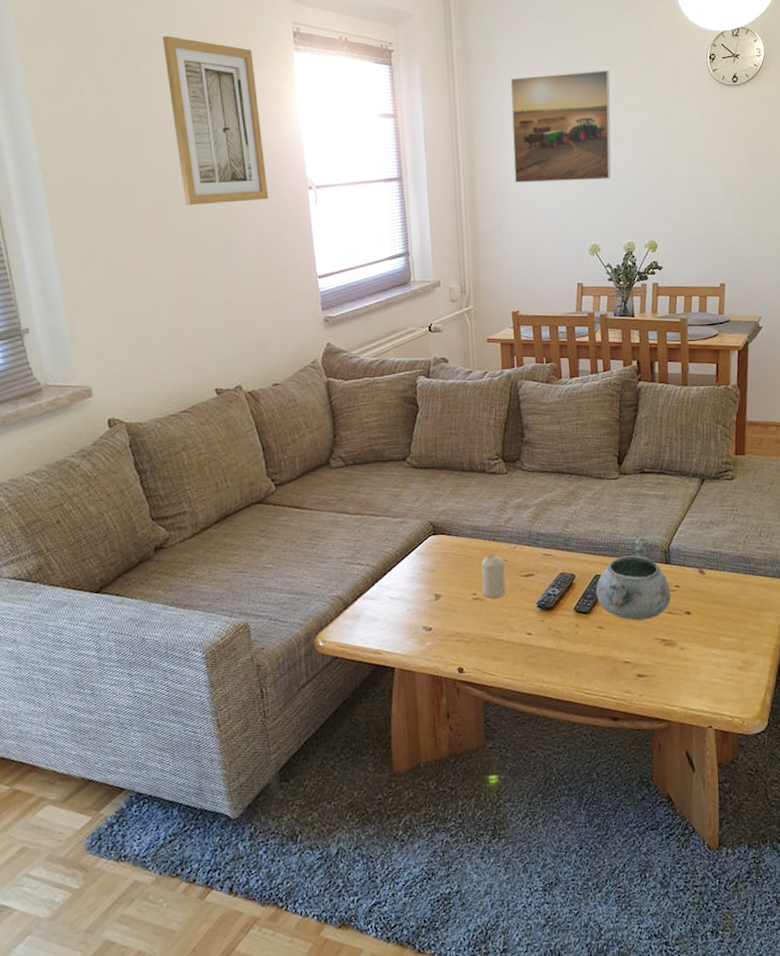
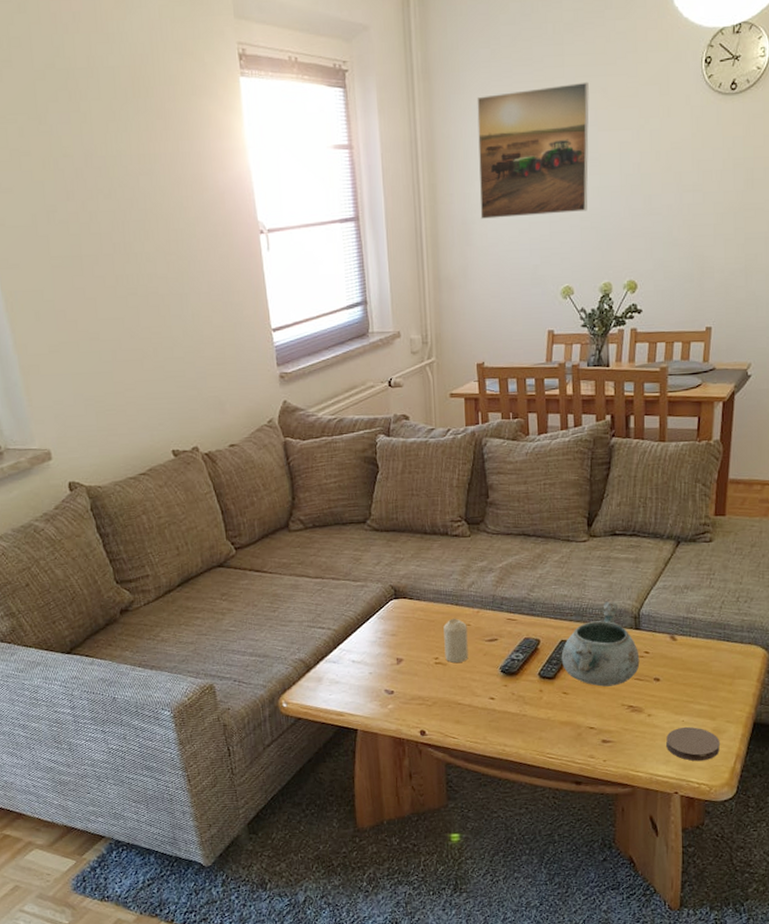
wall art: present [163,36,269,206] -> none [101,65,219,256]
coaster: none [699,659,750,695] -> present [666,726,720,762]

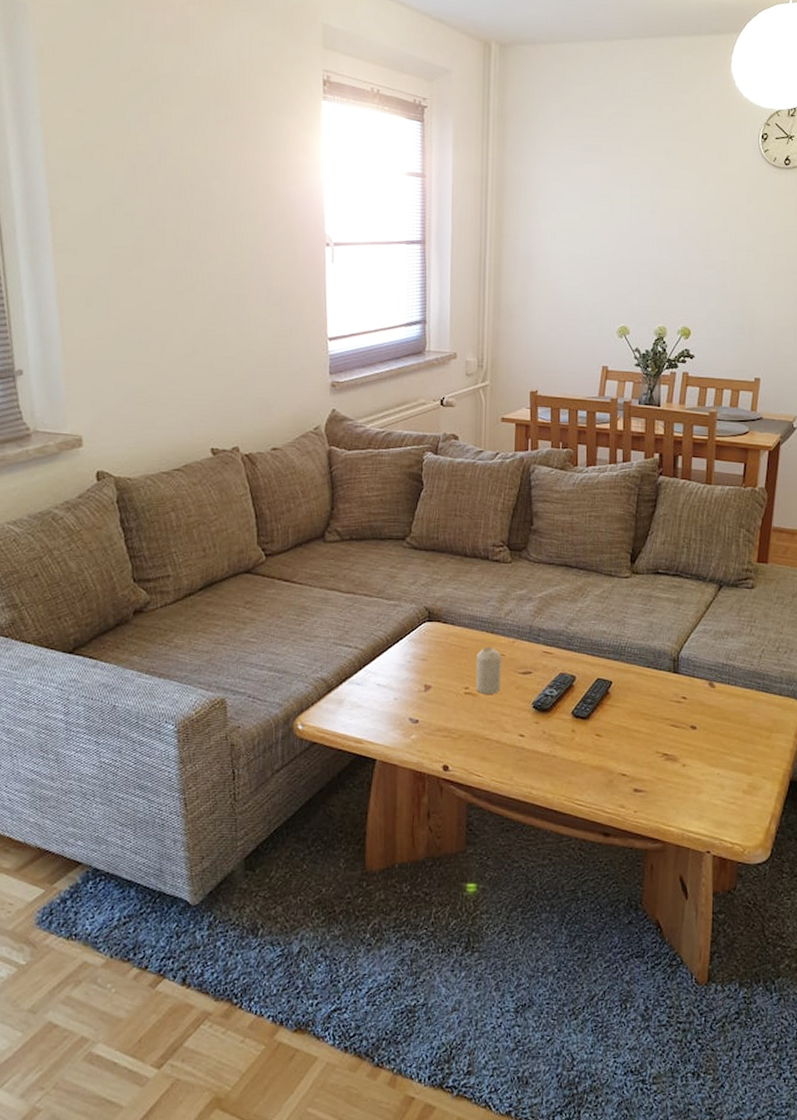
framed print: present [477,82,589,219] -> none [544,142,654,259]
decorative bowl: present [561,601,640,687] -> none [596,640,677,731]
coaster: present [666,726,720,762] -> none [700,780,755,819]

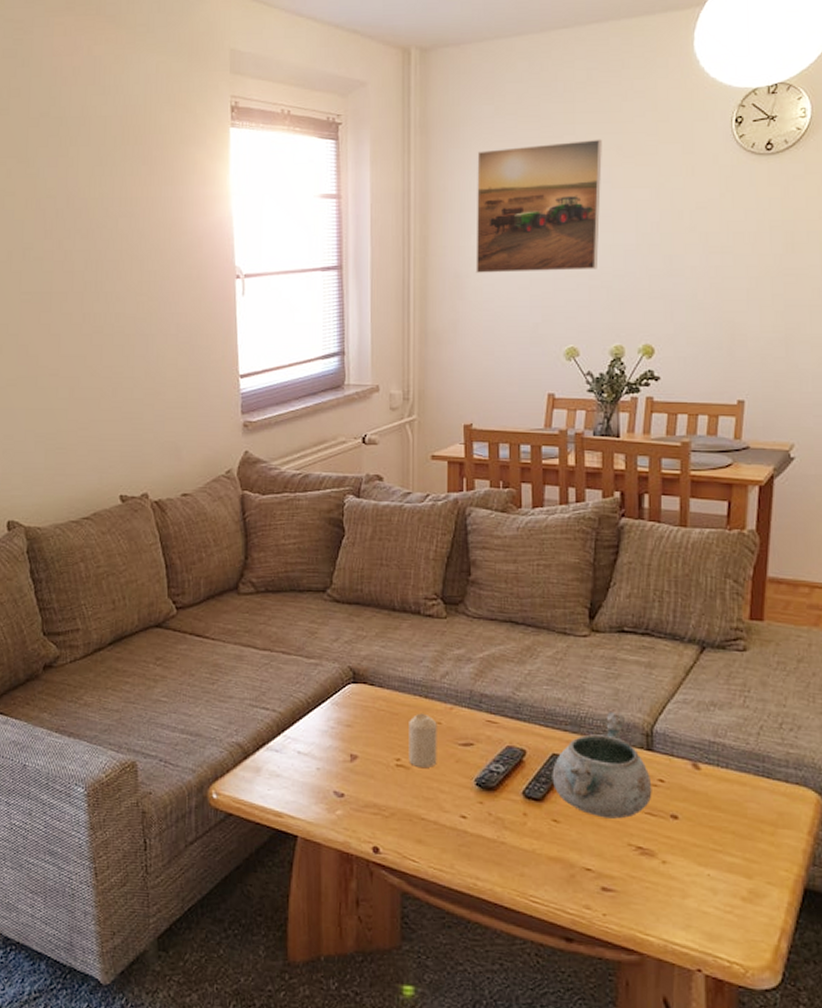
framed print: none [544,142,654,259] -> present [476,139,602,273]
decorative bowl: none [596,640,677,731] -> present [552,711,652,819]

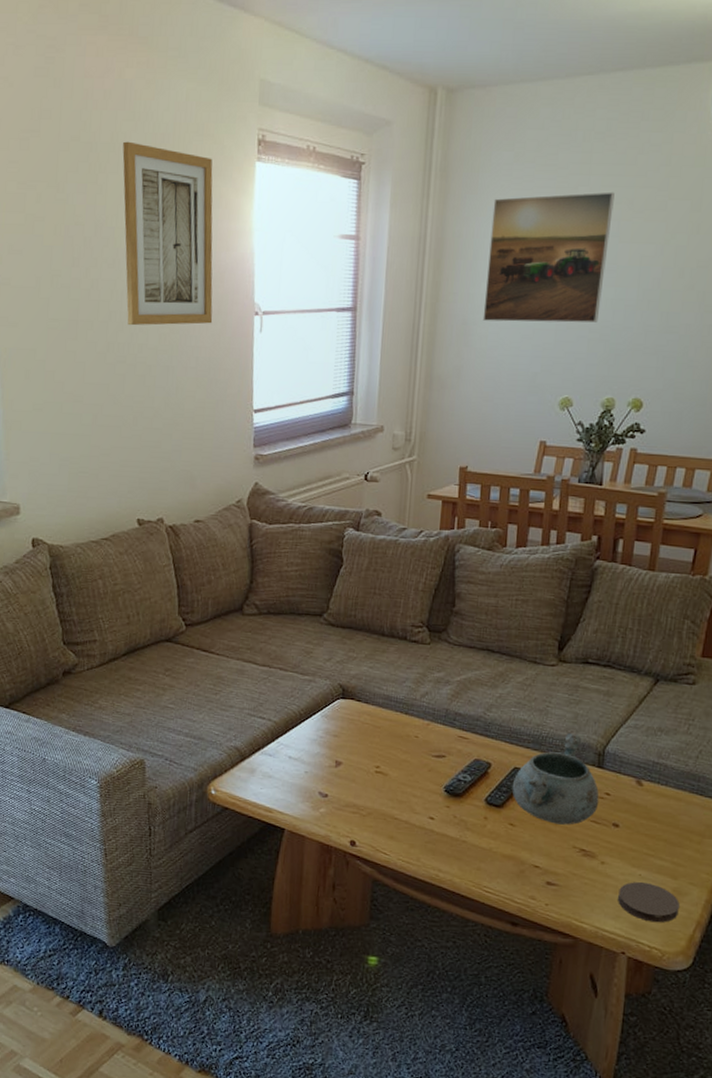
wall art: none [93,114,192,295] -> present [122,141,213,326]
candle: present [408,713,437,768] -> none [387,727,415,775]
coaster: none [686,882,758,932] -> present [618,881,679,923]

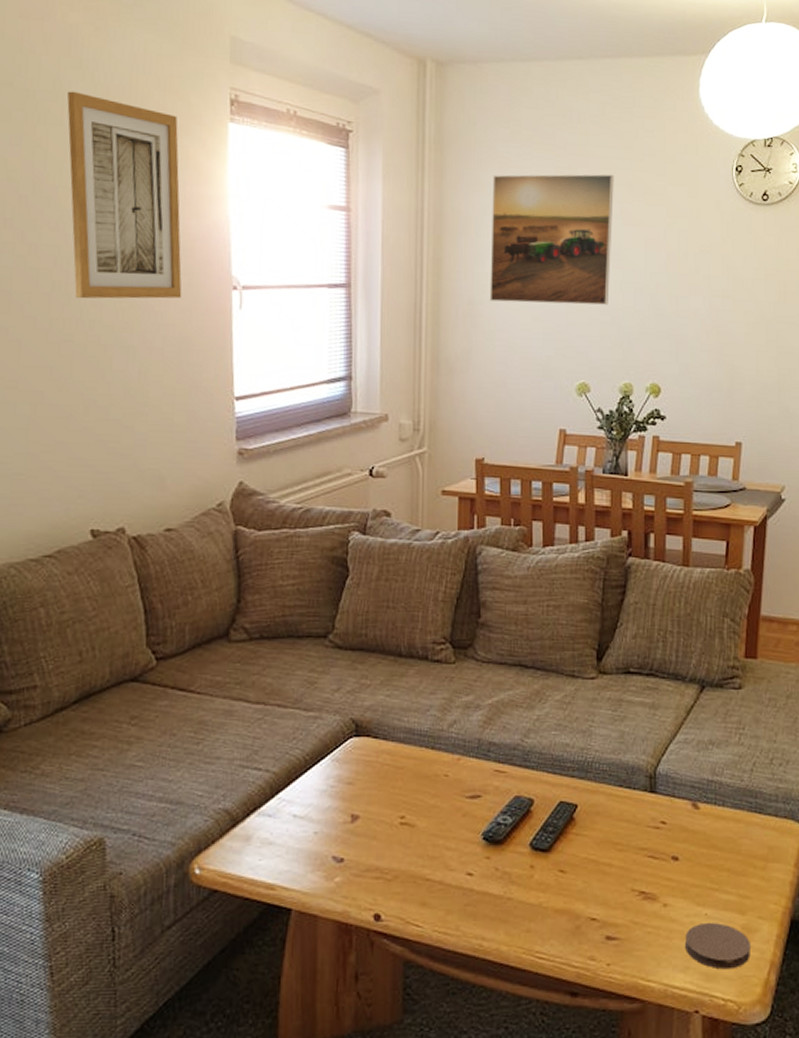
decorative bowl: present [512,732,599,825] -> none [559,754,655,865]

